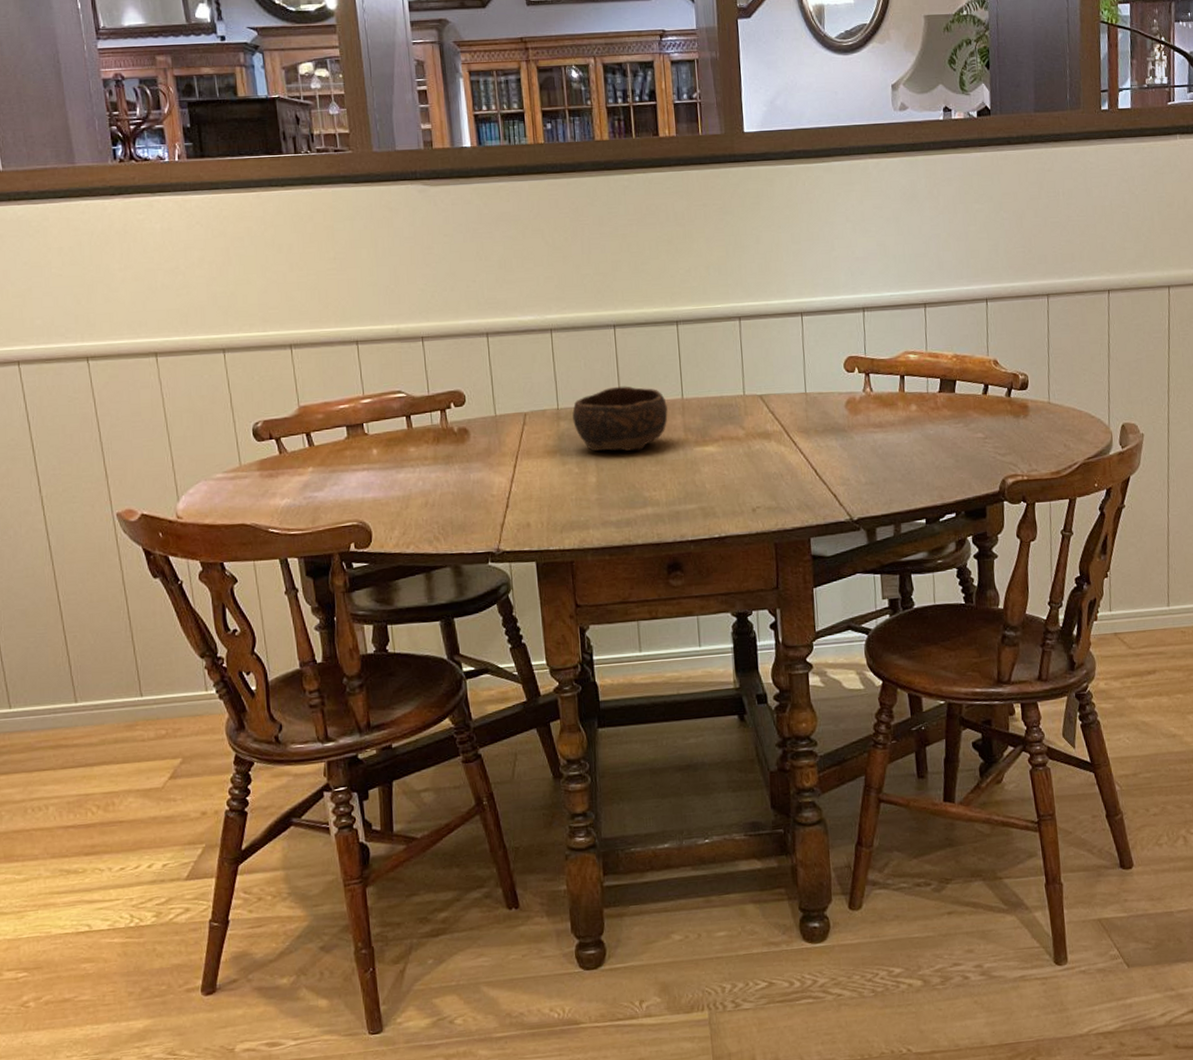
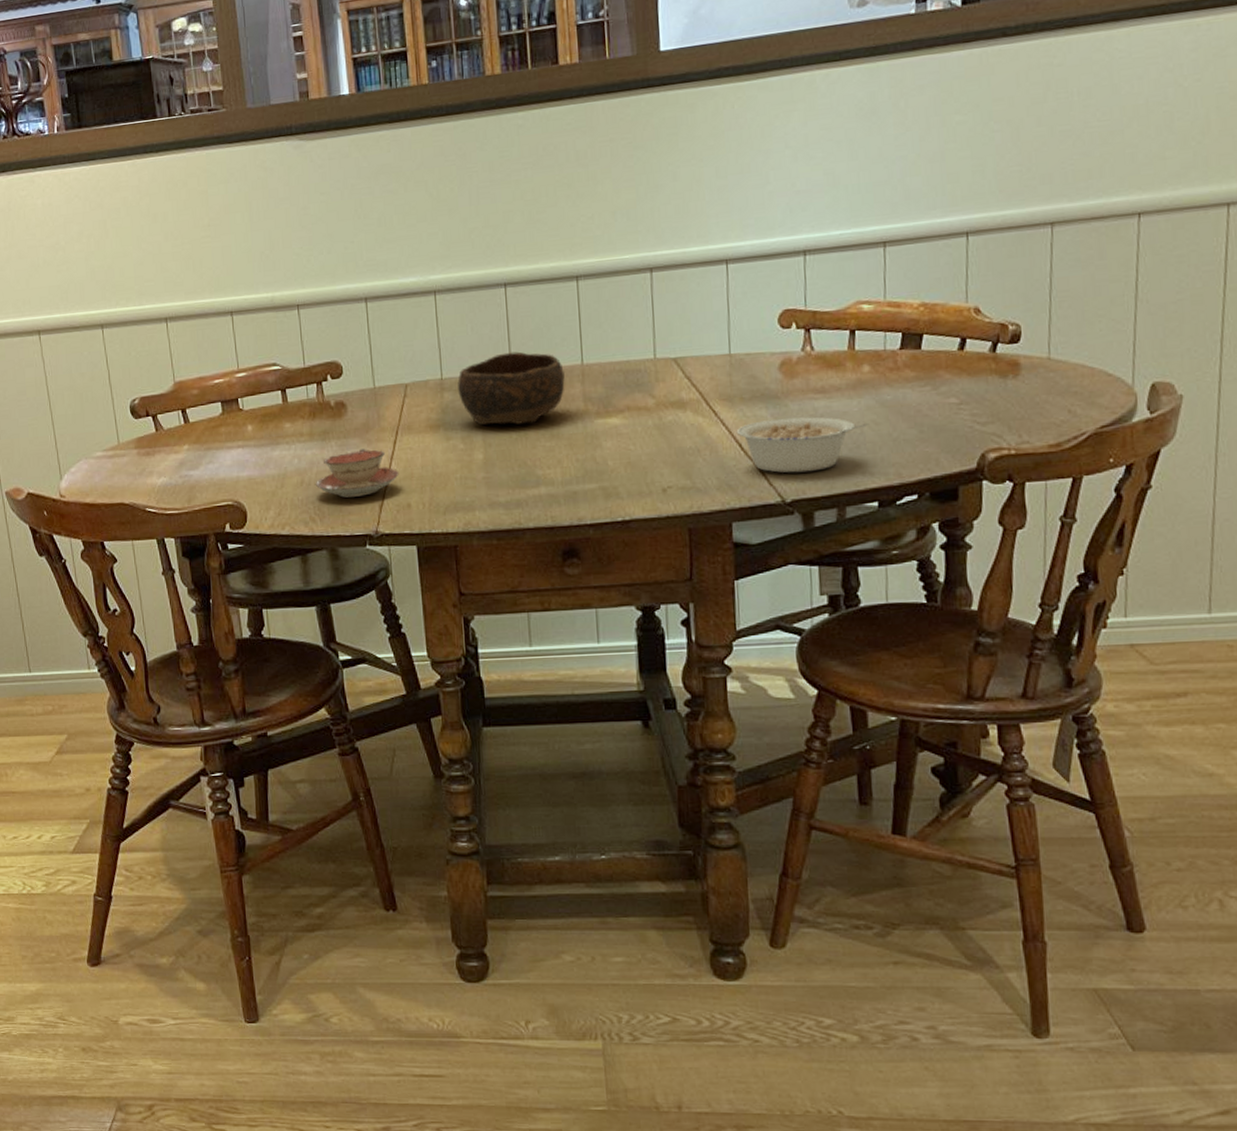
teacup: none [439,472,519,518] -> present [315,449,399,498]
legume: none [812,447,917,495] -> present [736,417,869,473]

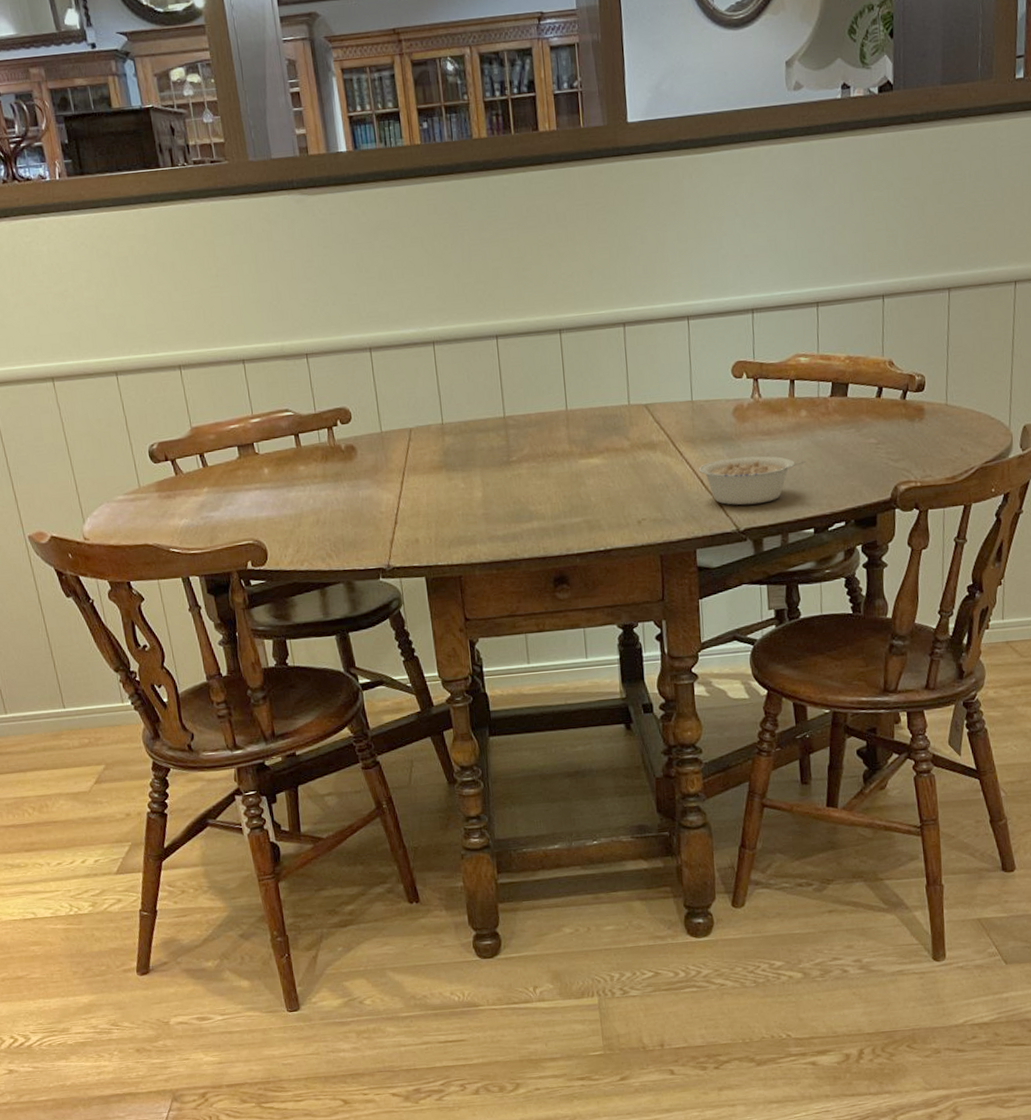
teacup: present [315,449,399,498] -> none [330,489,407,535]
bowl: present [458,351,565,426] -> none [457,398,552,466]

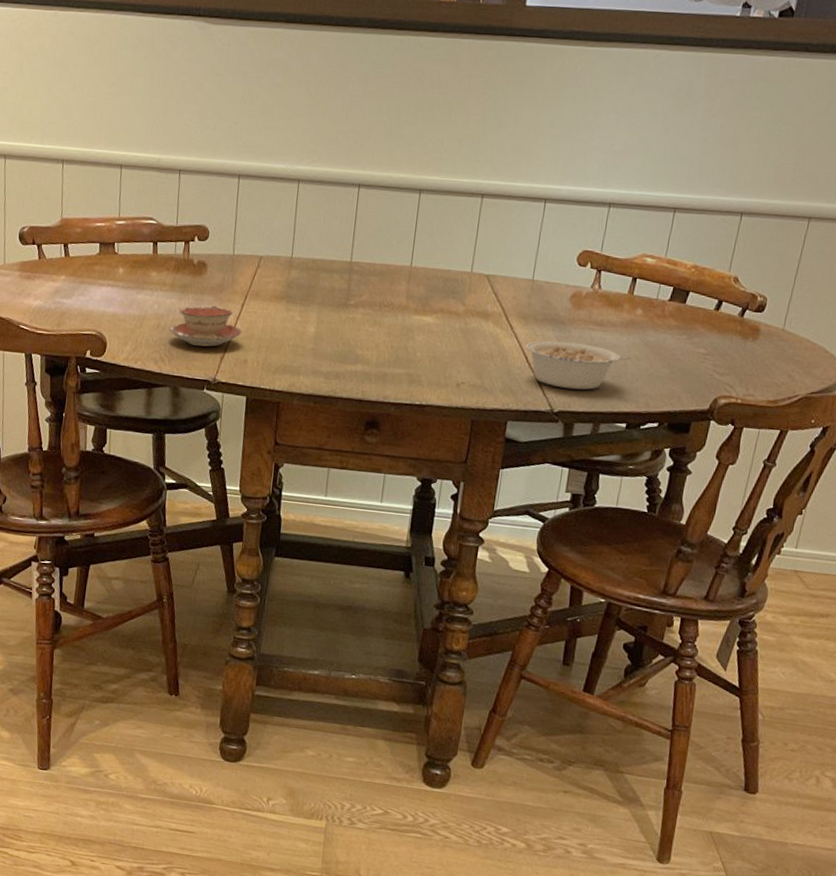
teacup: none [330,489,407,535] -> present [169,306,242,347]

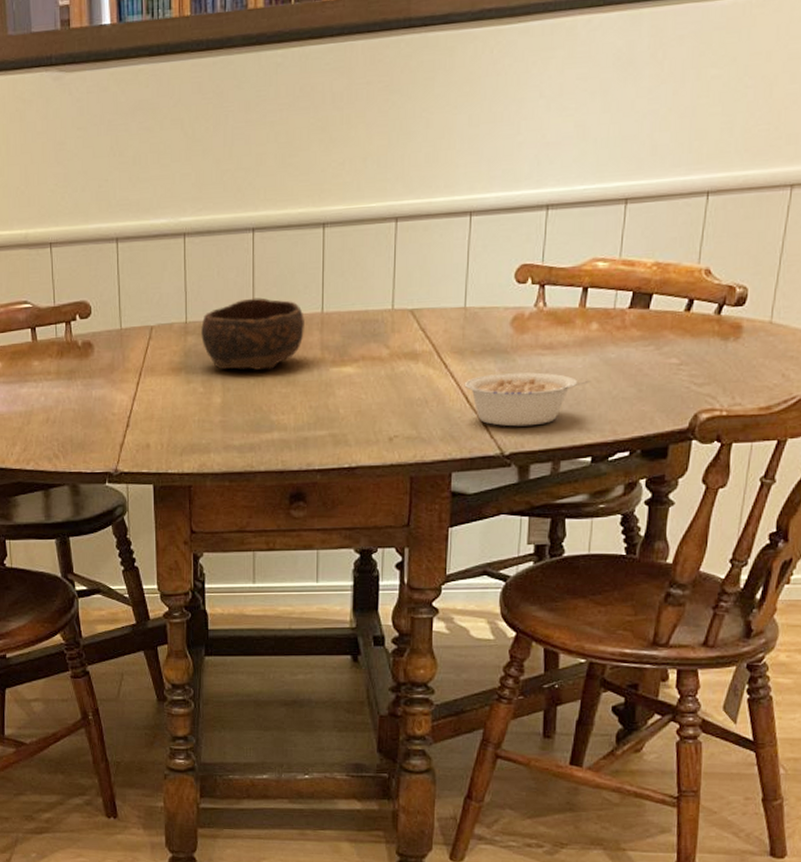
teacup: present [169,306,242,347] -> none [60,389,140,436]
bowl: none [303,244,395,309] -> present [201,297,304,370]

